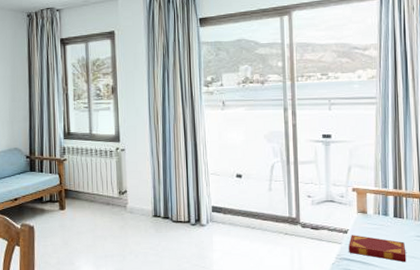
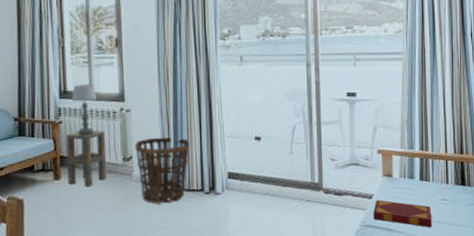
side table: none [70,167,104,216] -> present [66,130,106,187]
table lamp: none [74,127,96,171] -> present [71,84,97,135]
basket: none [129,174,178,234] -> present [135,137,190,204]

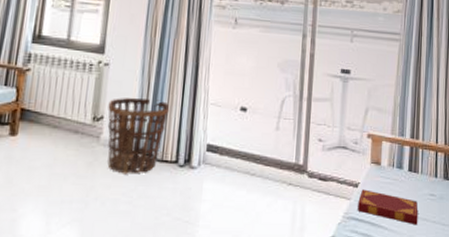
side table: present [66,130,106,187] -> none [25,82,77,147]
table lamp: present [71,84,97,135] -> none [45,30,74,87]

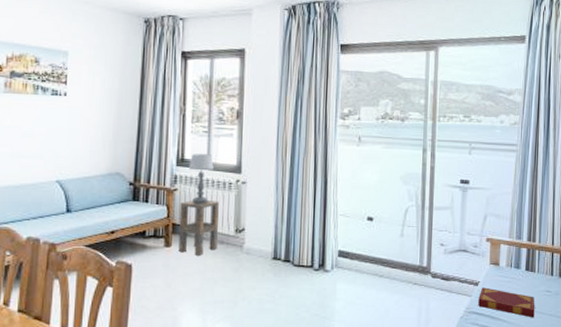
side table: none [25,82,77,147] -> present [178,200,219,256]
table lamp: none [45,30,74,87] -> present [188,154,214,204]
basket: present [107,98,170,174] -> none [248,212,303,278]

